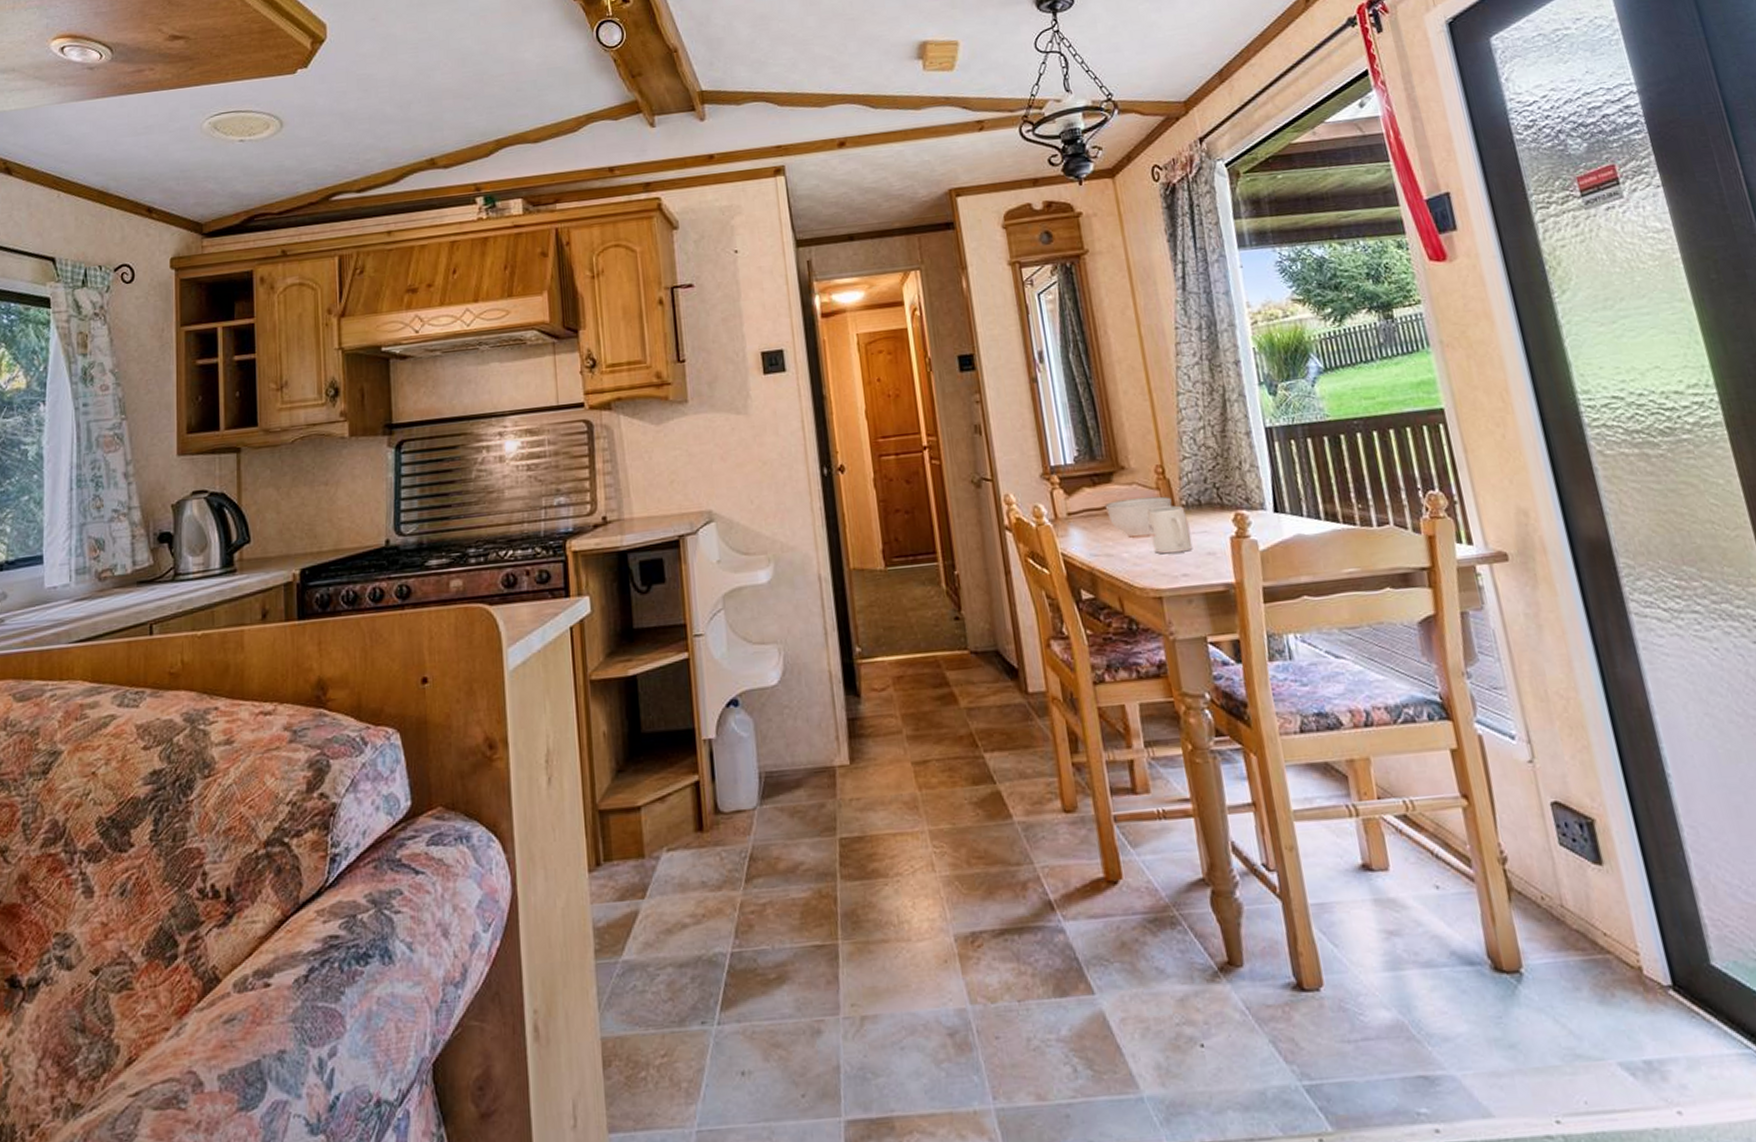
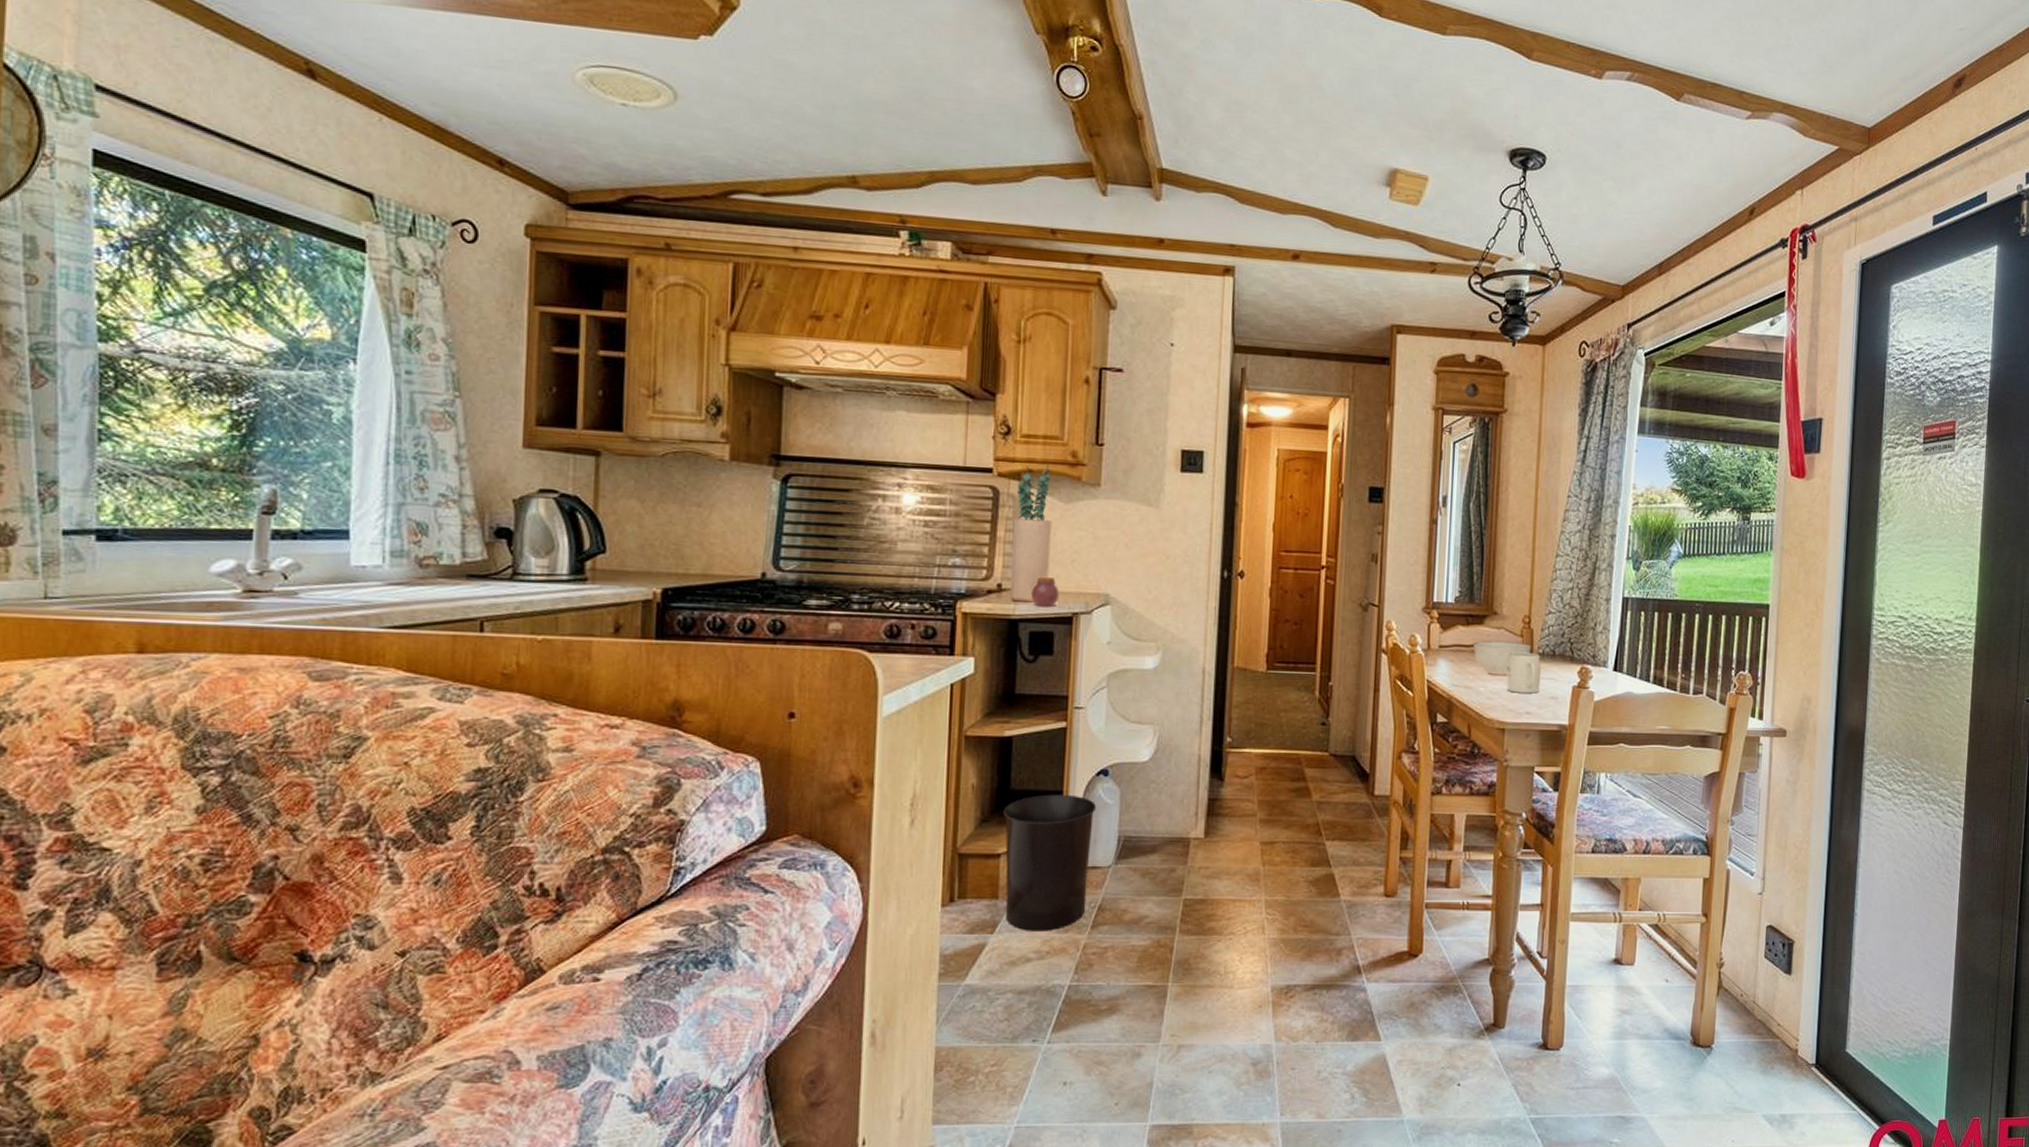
vase: none [609,388,651,533] -> present [1009,463,1052,603]
jar: none [635,502,664,535] -> present [1030,577,1060,608]
waste bin: none [637,731,737,892] -> present [1003,794,1096,931]

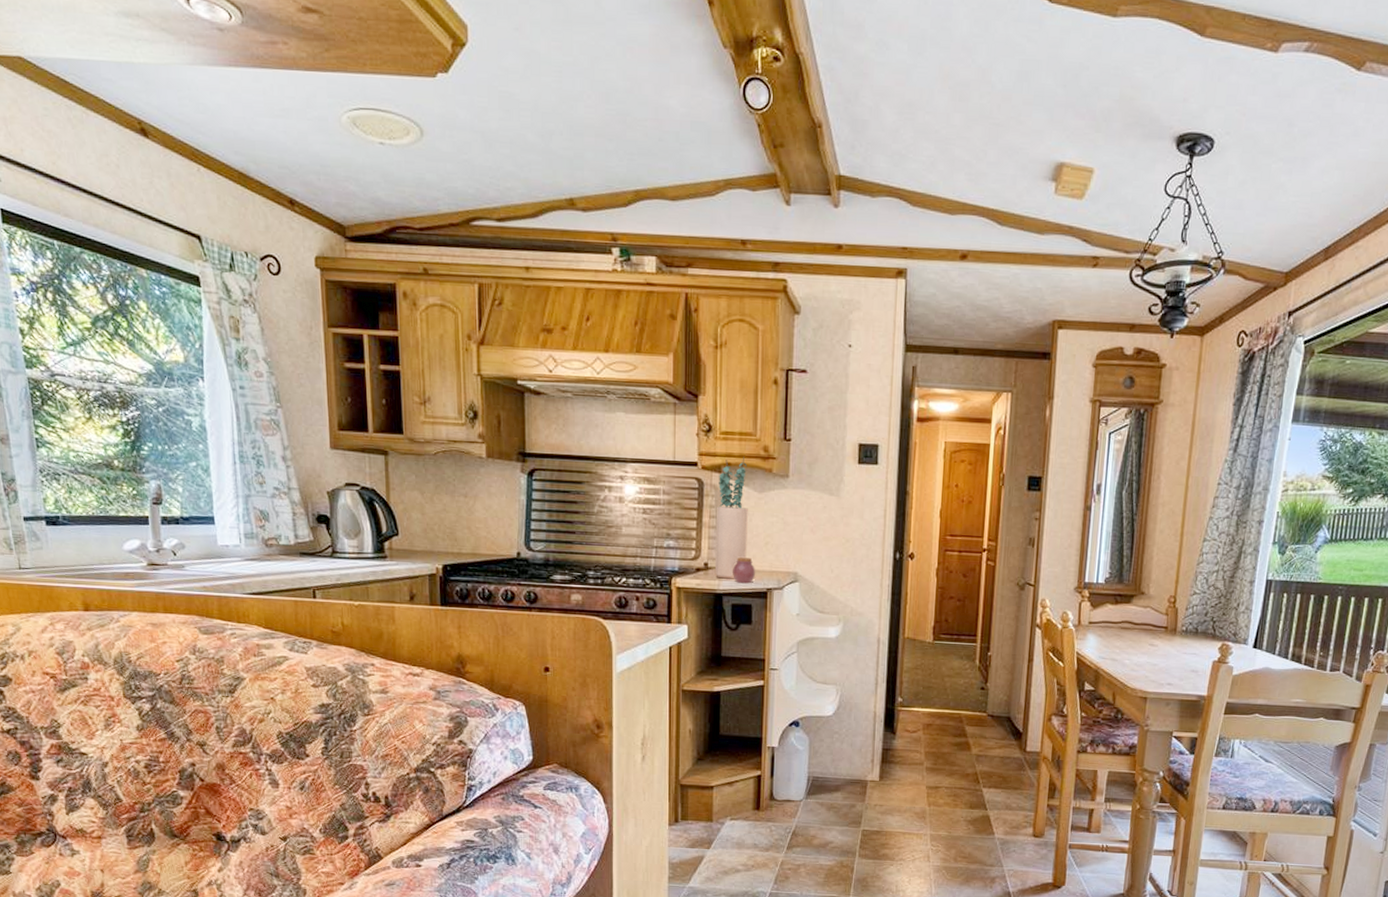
waste bin: present [1003,794,1096,931] -> none [714,740,789,849]
bowl: present [1473,641,1531,677] -> none [1120,618,1175,651]
mug: present [1506,652,1541,694] -> none [1150,628,1184,667]

